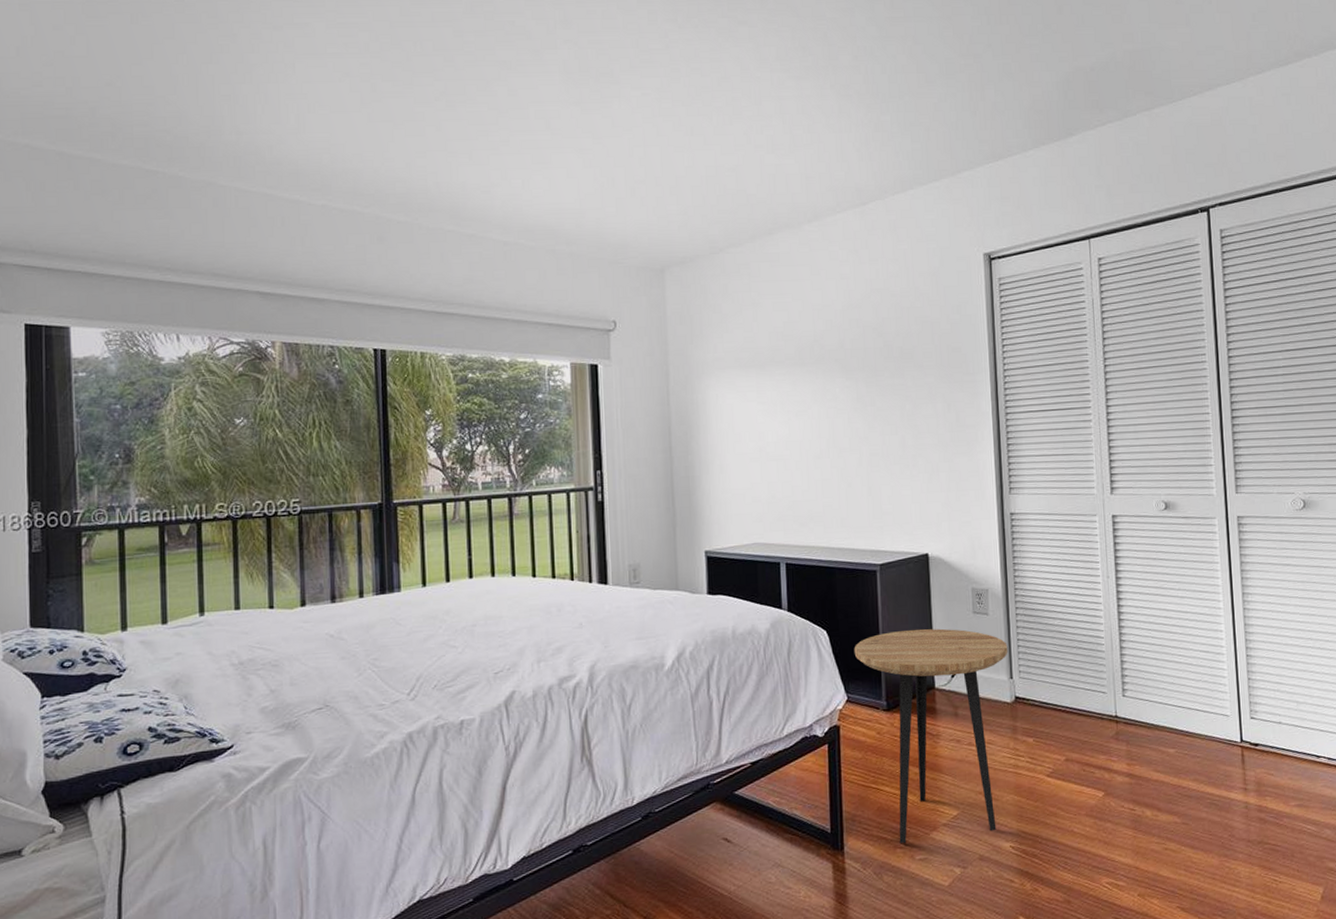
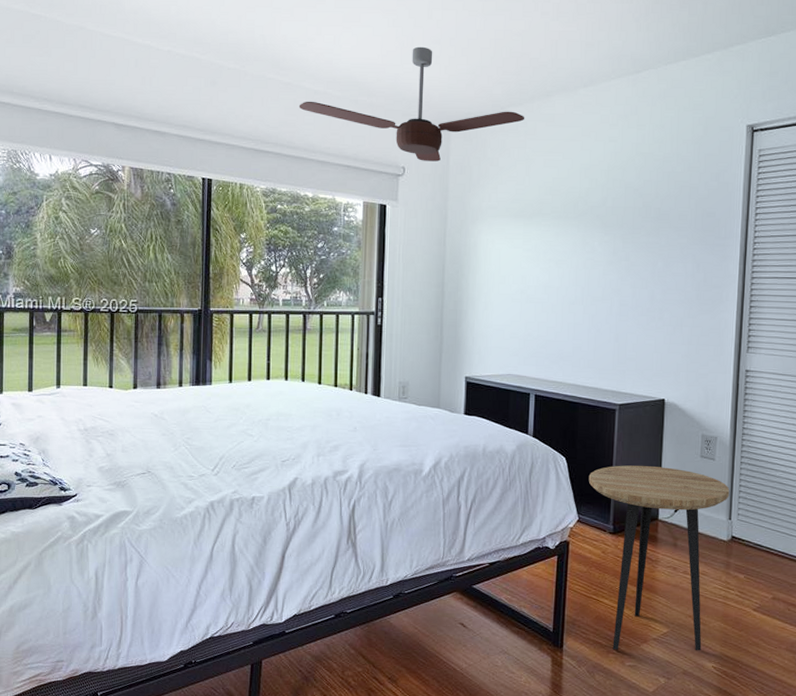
ceiling fan: none [486,187,747,313] -> present [299,46,525,162]

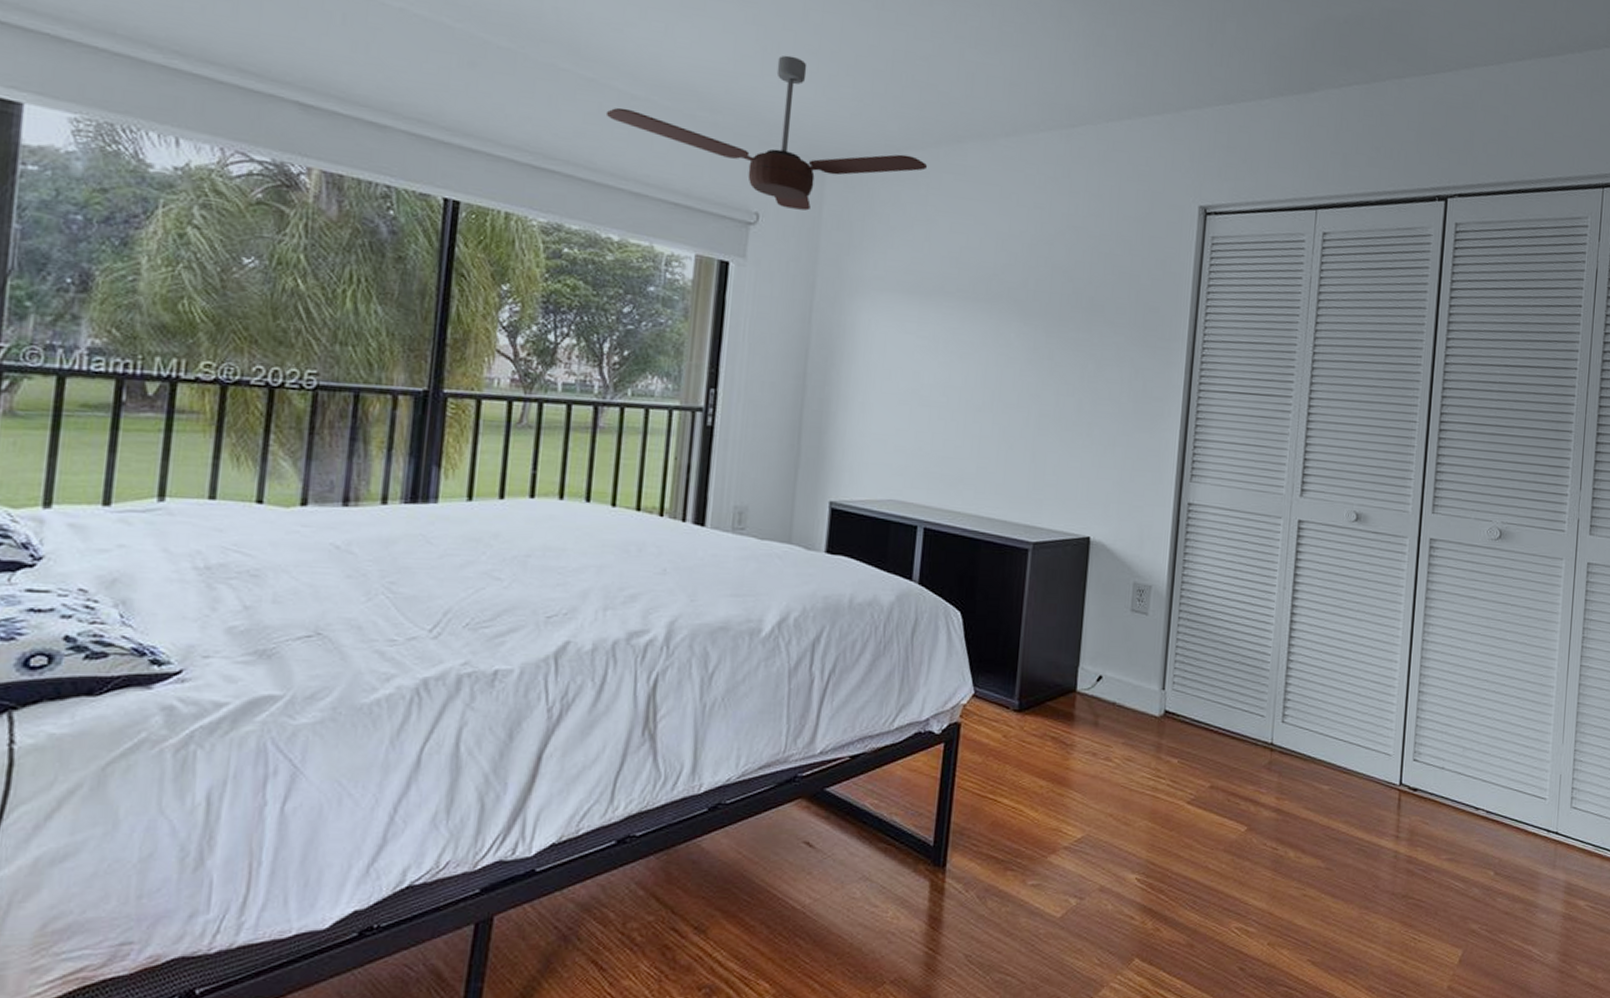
side table: present [588,465,730,651] -> none [989,621,1165,865]

